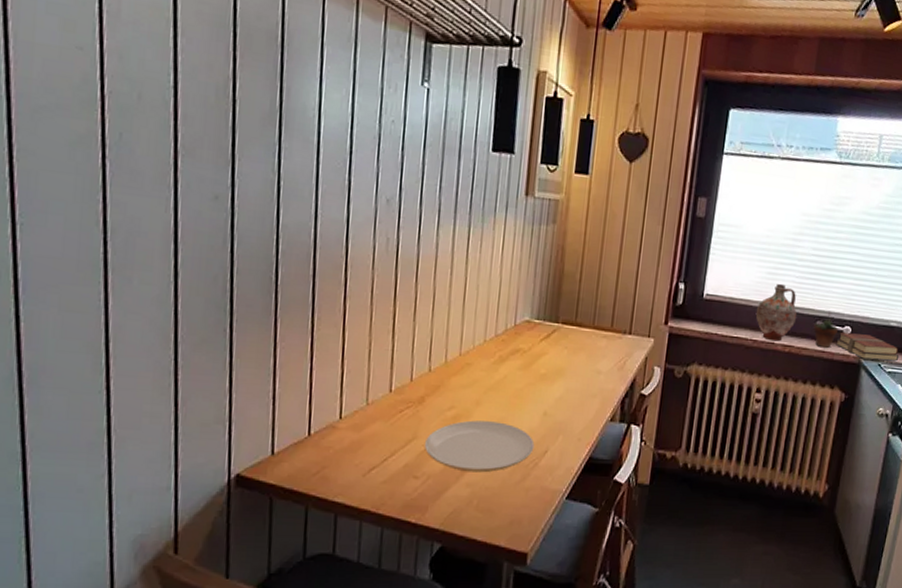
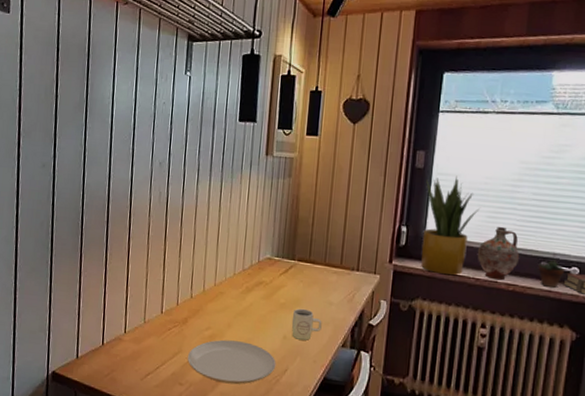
mug: none [553,379,589,416] -> present [291,308,322,340]
planter: none [698,227,760,337] -> present [421,175,480,276]

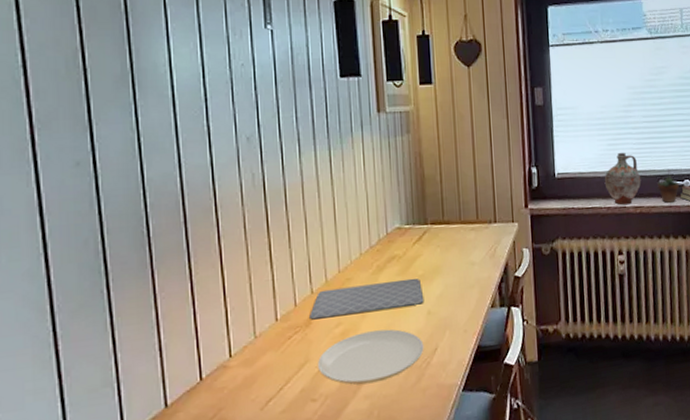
placemat: none [187,297,282,328] -> present [310,278,424,320]
mug: present [291,308,322,340] -> none [433,275,467,312]
planter: present [421,175,480,276] -> none [548,108,600,210]

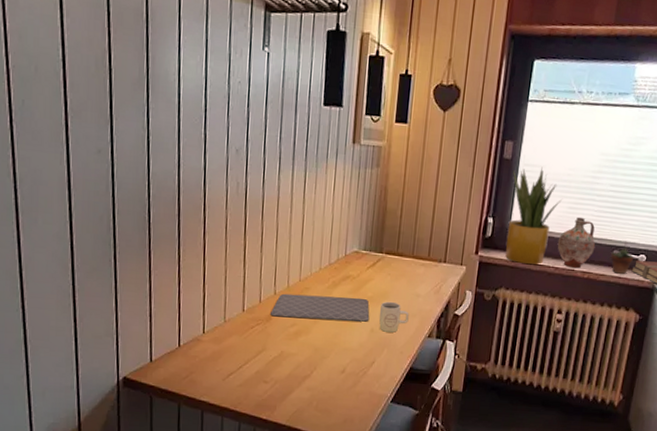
plate: present [318,329,424,385] -> none [272,335,364,379]
mug: none [433,275,467,312] -> present [378,301,409,333]
planter: none [548,108,600,210] -> present [505,167,562,265]

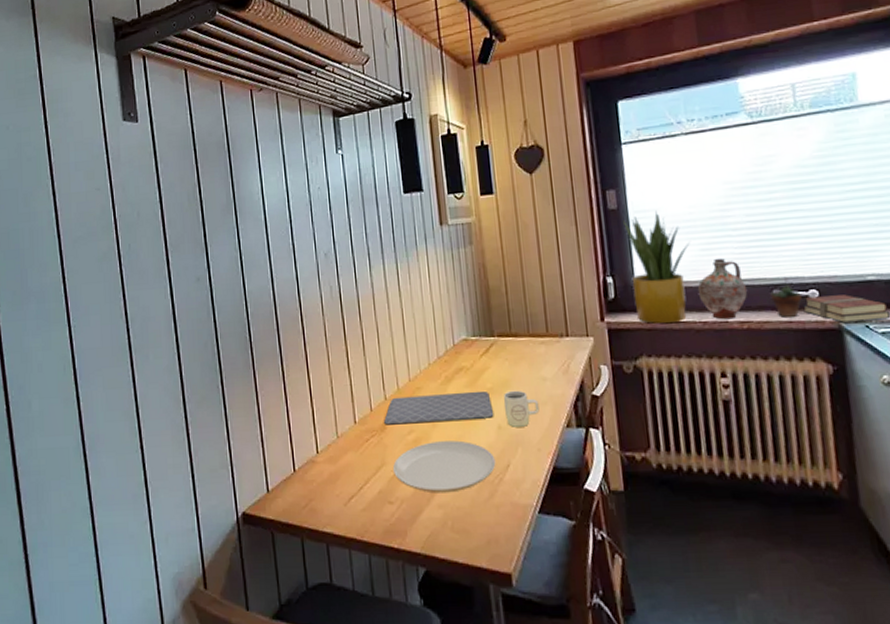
plate: none [272,335,364,379] -> present [393,440,496,494]

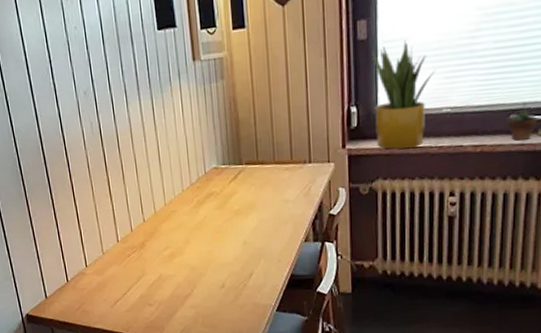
placemat: present [384,390,494,425] -> none [143,212,241,243]
plate: present [393,440,496,494] -> none [152,254,241,297]
mug: present [503,390,540,427] -> none [249,211,281,243]
ceramic jug: present [697,259,748,320] -> none [437,86,486,144]

